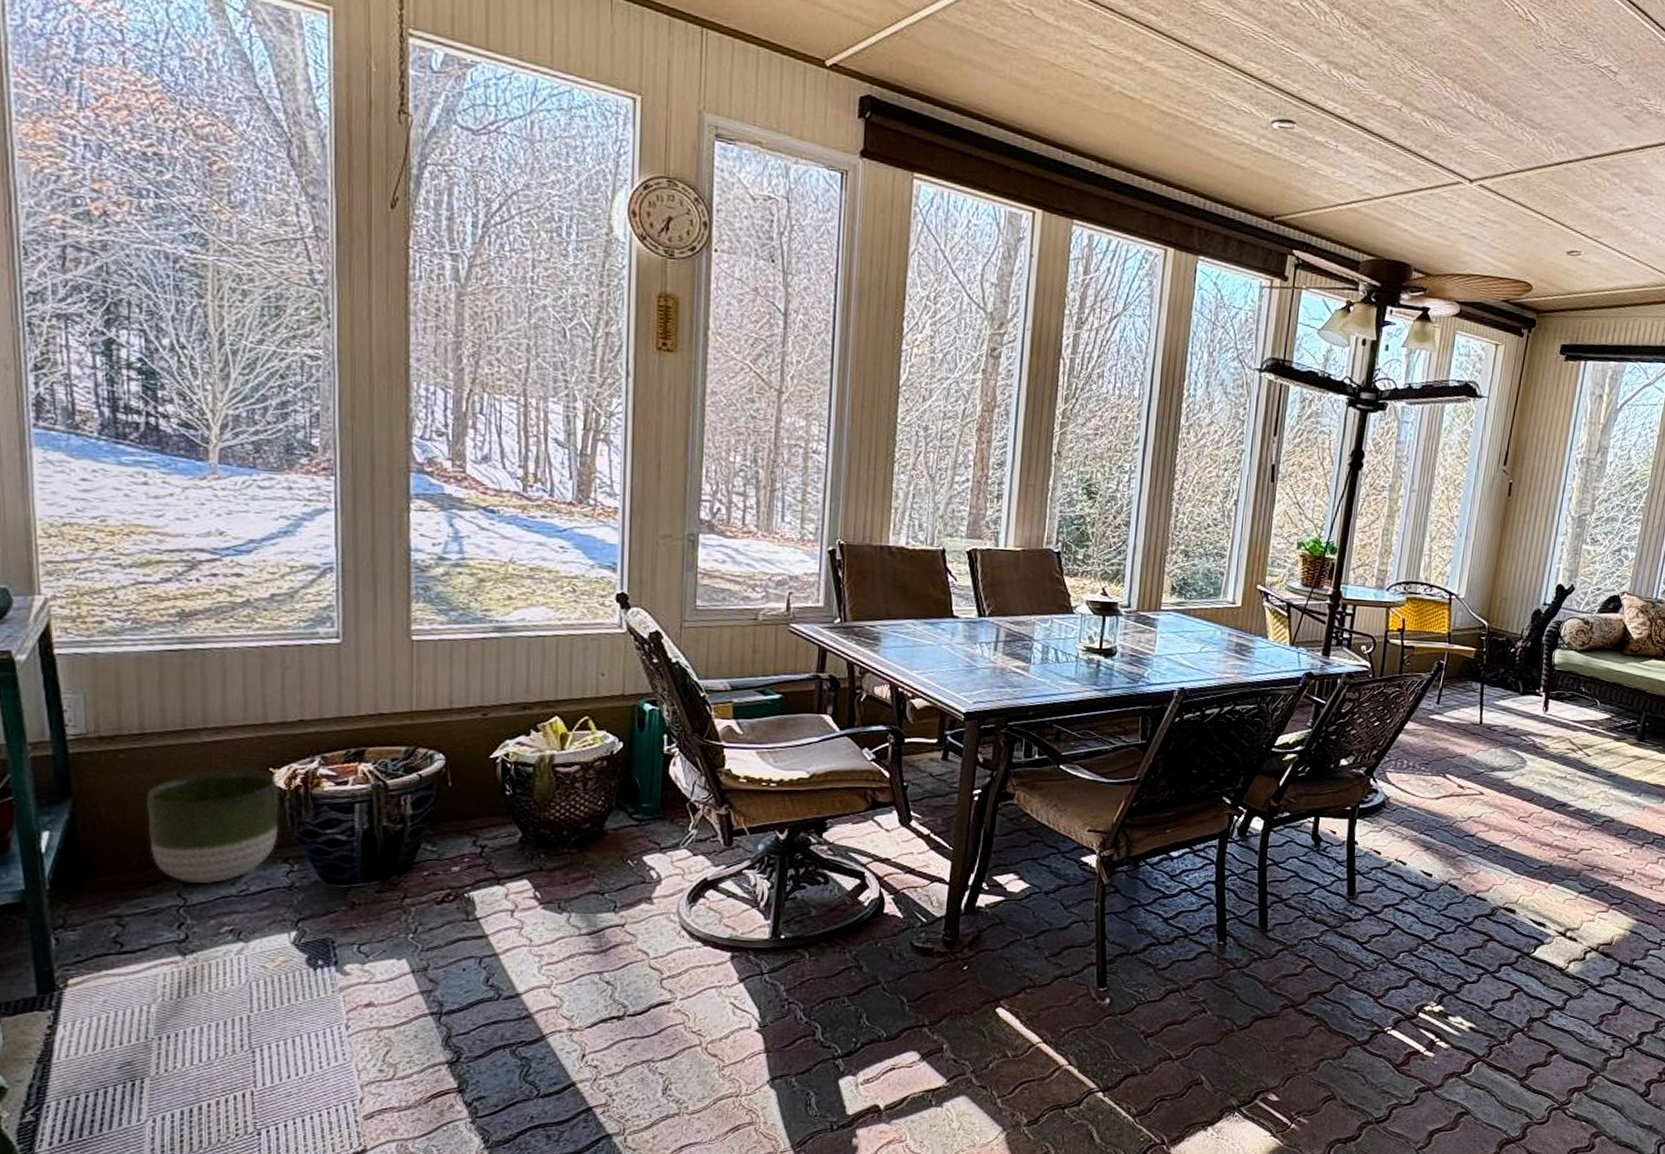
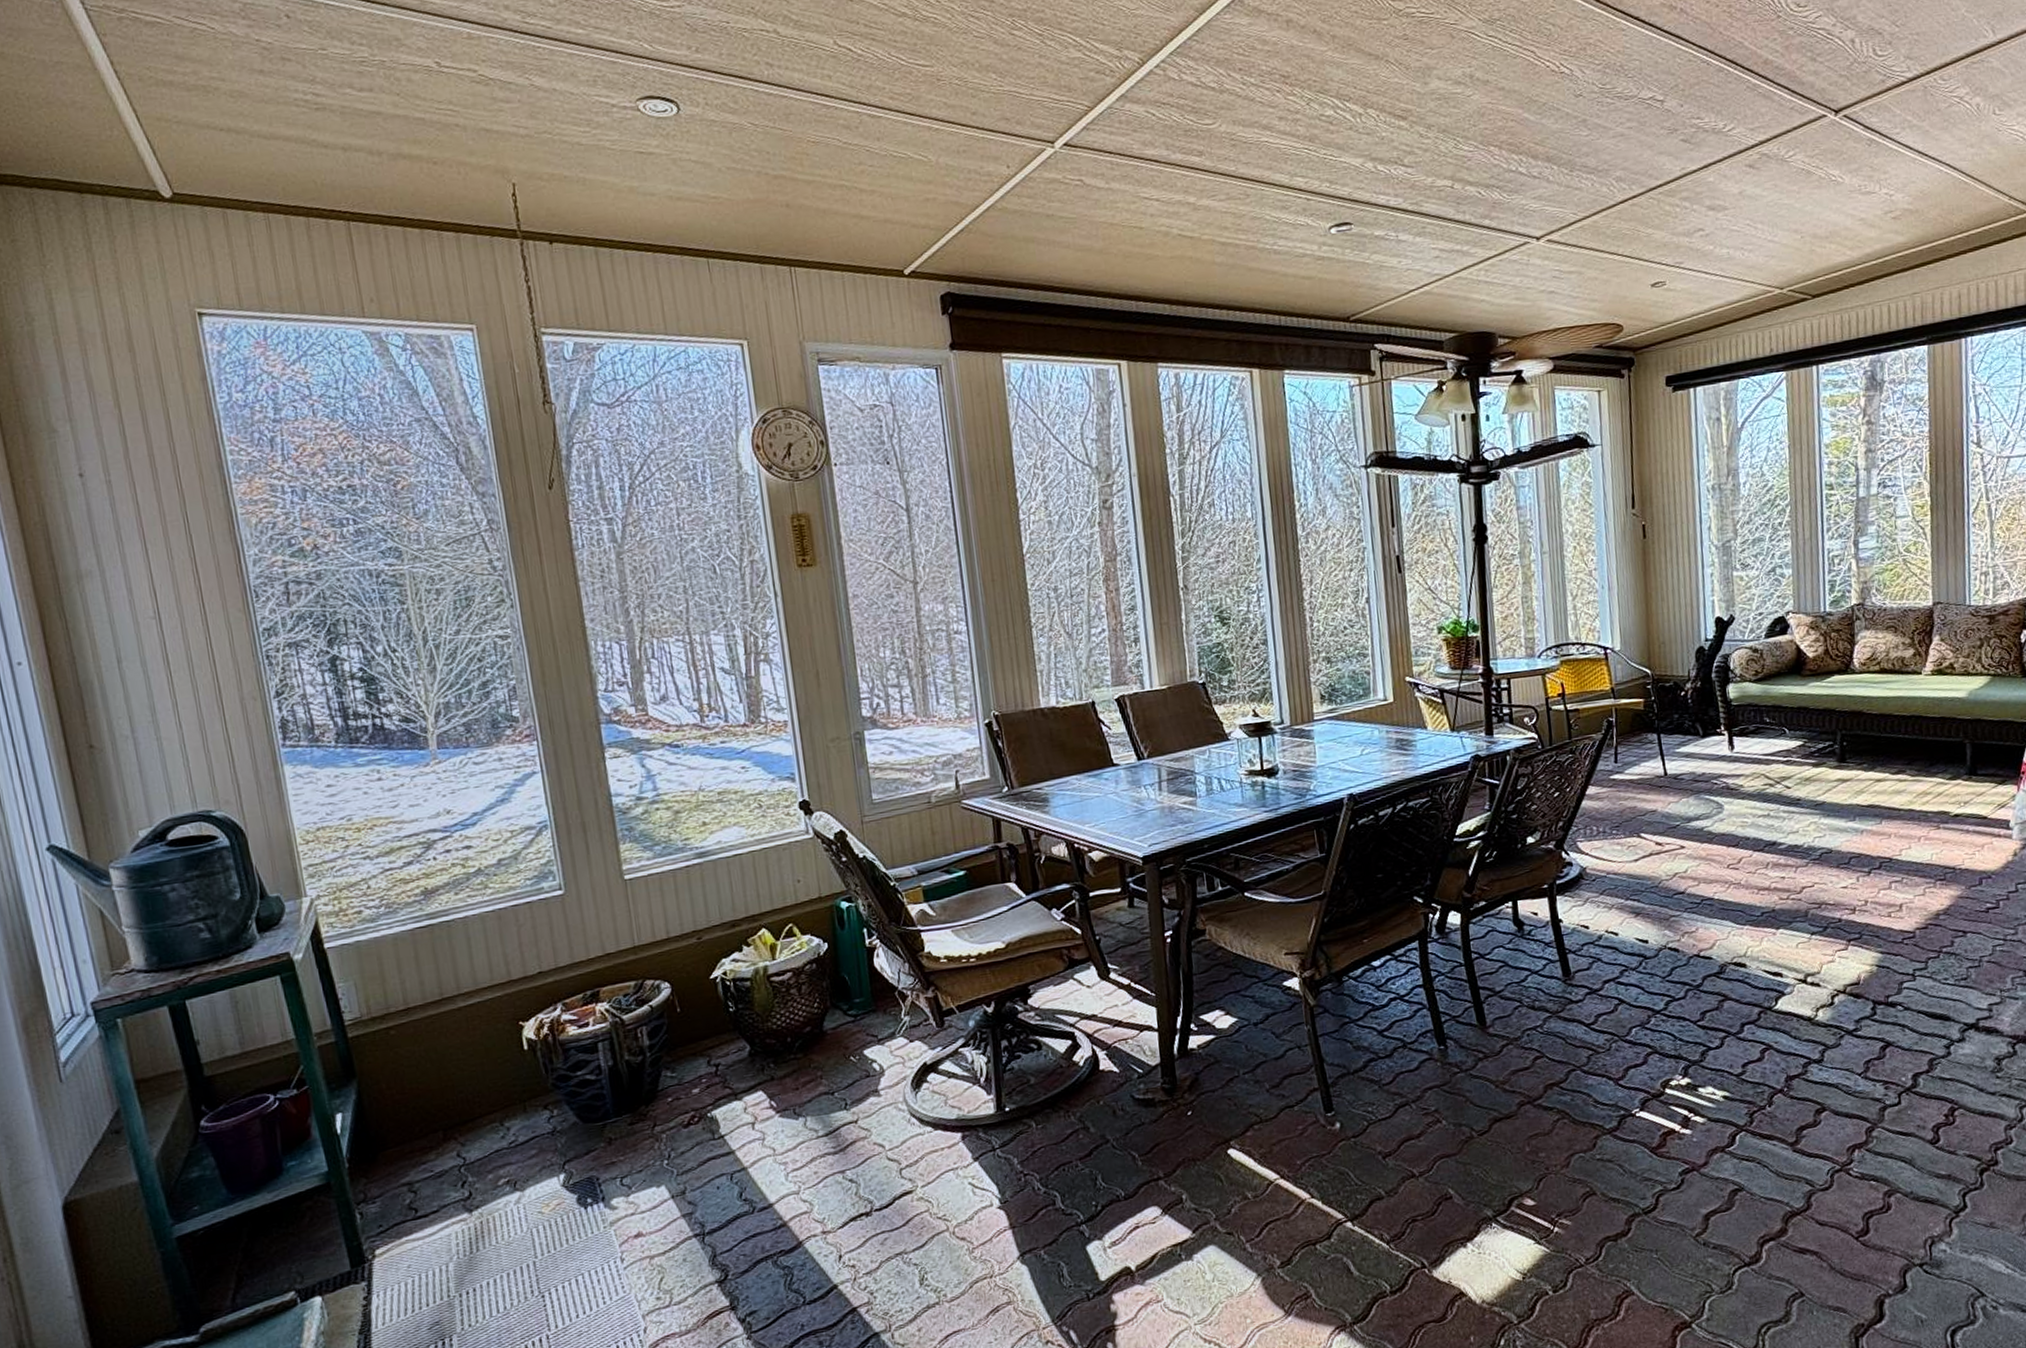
planter: present [147,769,279,884] -> none [418,1025,536,1142]

